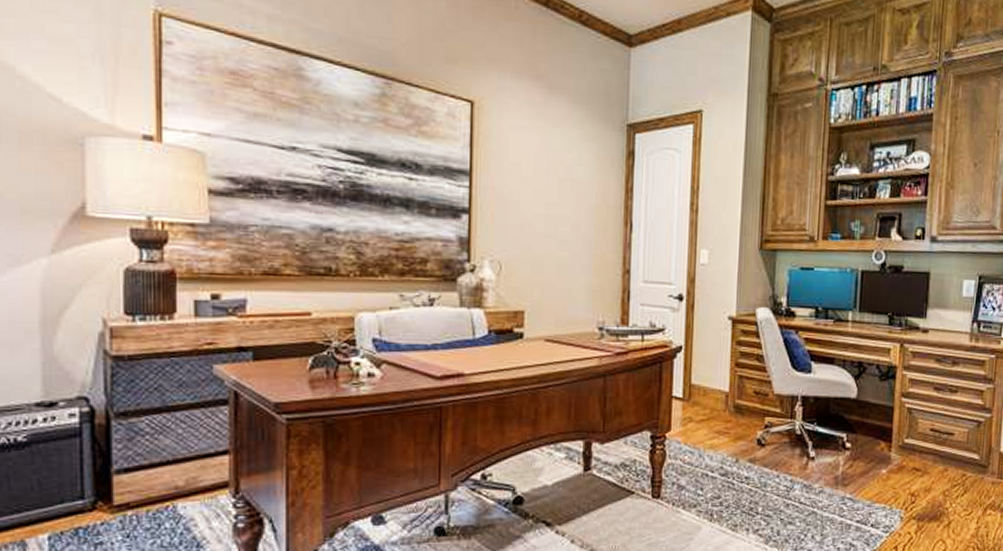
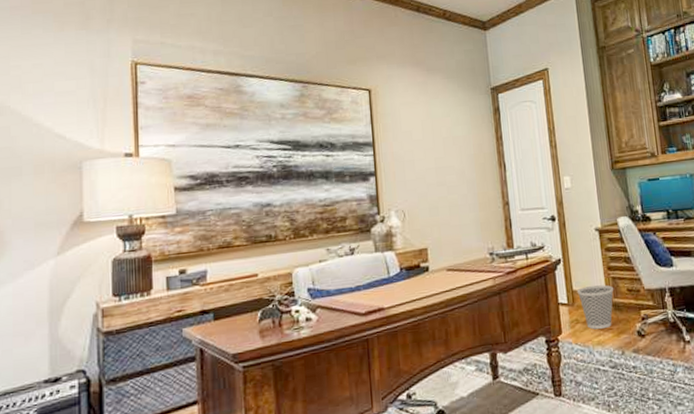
wastebasket: none [695,381,739,431] -> present [576,285,614,329]

